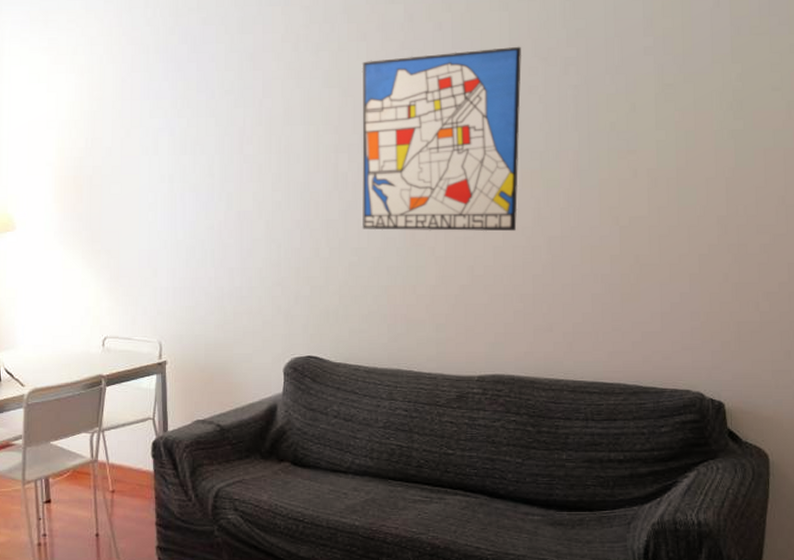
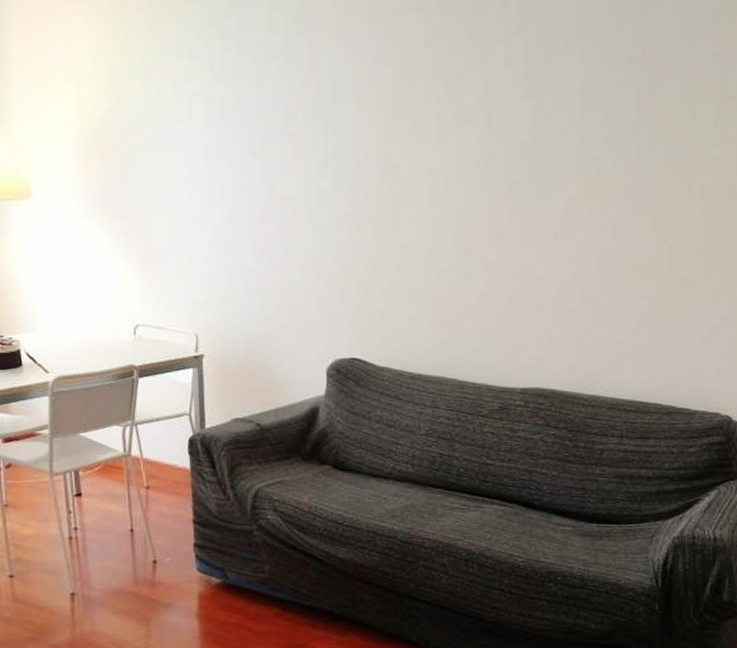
wall art: present [362,46,521,232] -> none [413,37,587,242]

